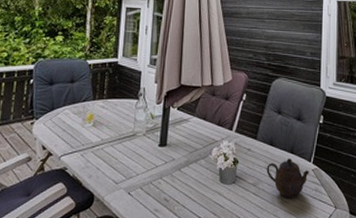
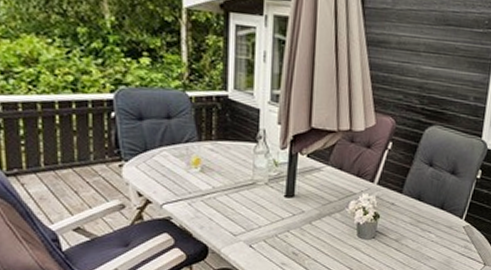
teapot: present [266,158,309,199] -> none [411,214,460,255]

